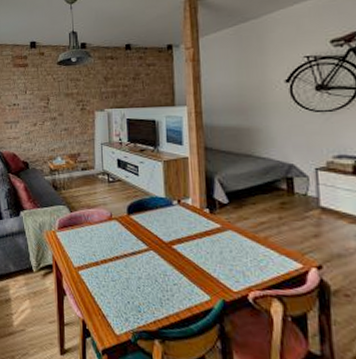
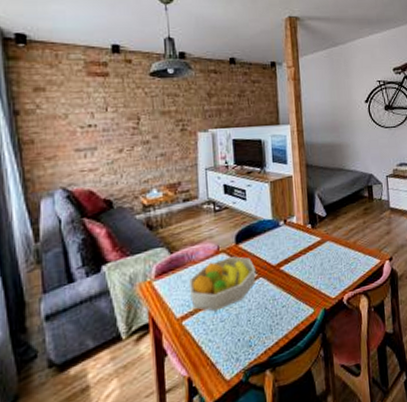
fruit bowl: none [85,224,147,271] -> present [189,256,256,312]

